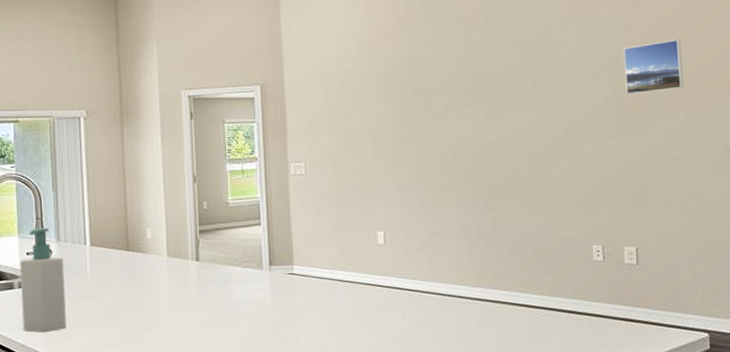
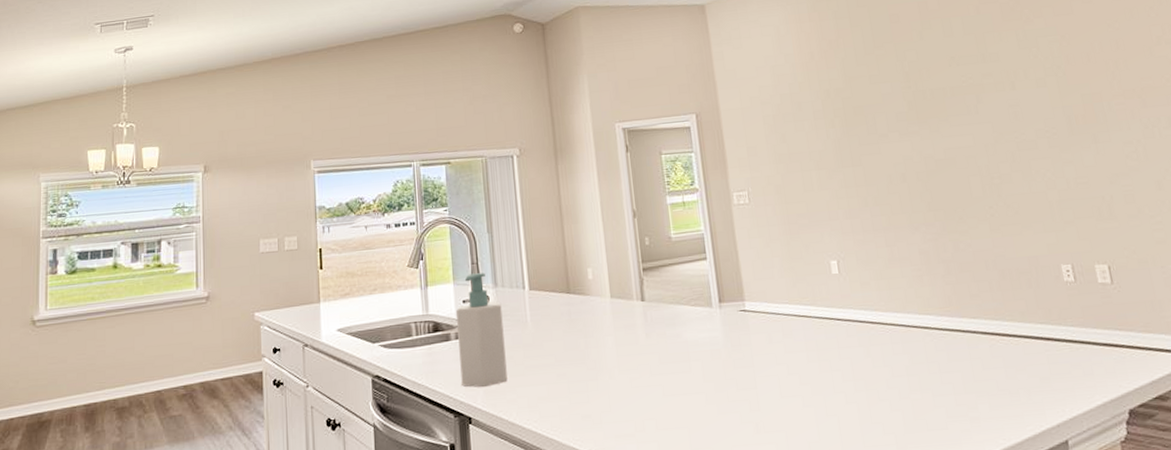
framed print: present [623,39,683,95] -> none [1063,46,1133,105]

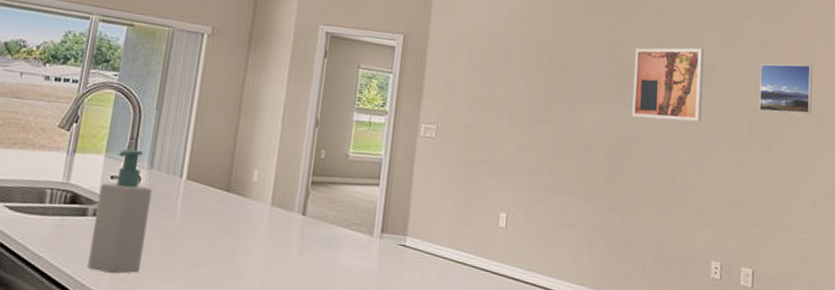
wall art: none [927,57,1015,141] -> present [631,48,705,122]
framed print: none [1063,46,1133,105] -> present [758,63,813,115]

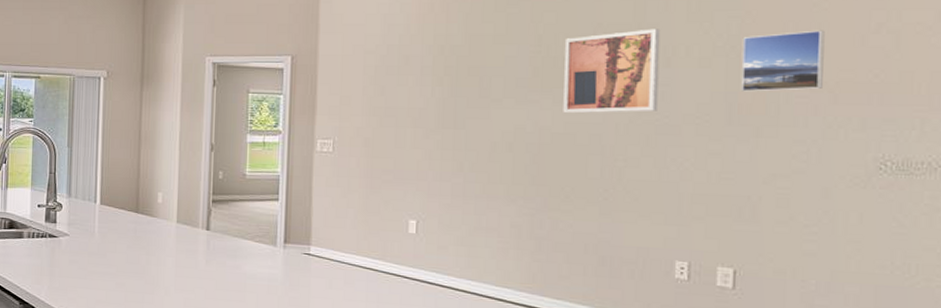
soap bottle: present [87,149,153,274] -> none [29,182,73,284]

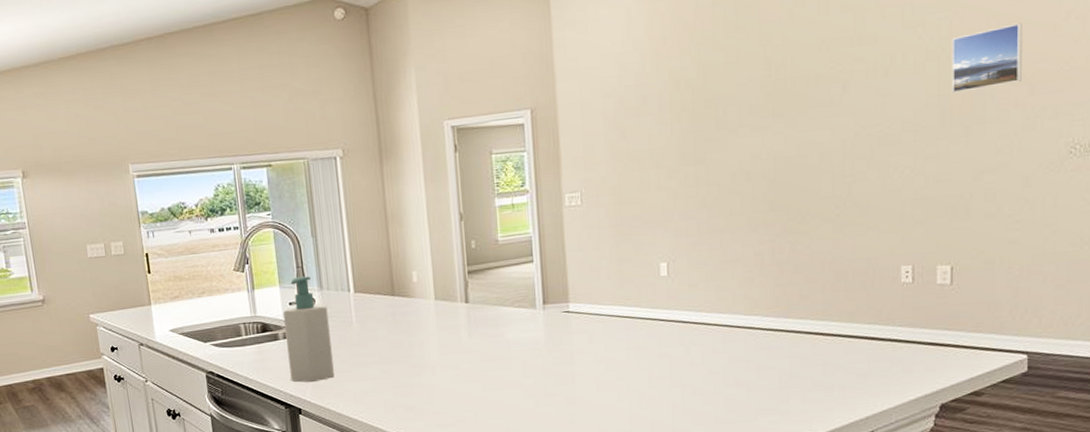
soap bottle: none [29,182,73,284] -> present [283,276,334,383]
wall art: present [563,29,661,114] -> none [792,38,879,136]

